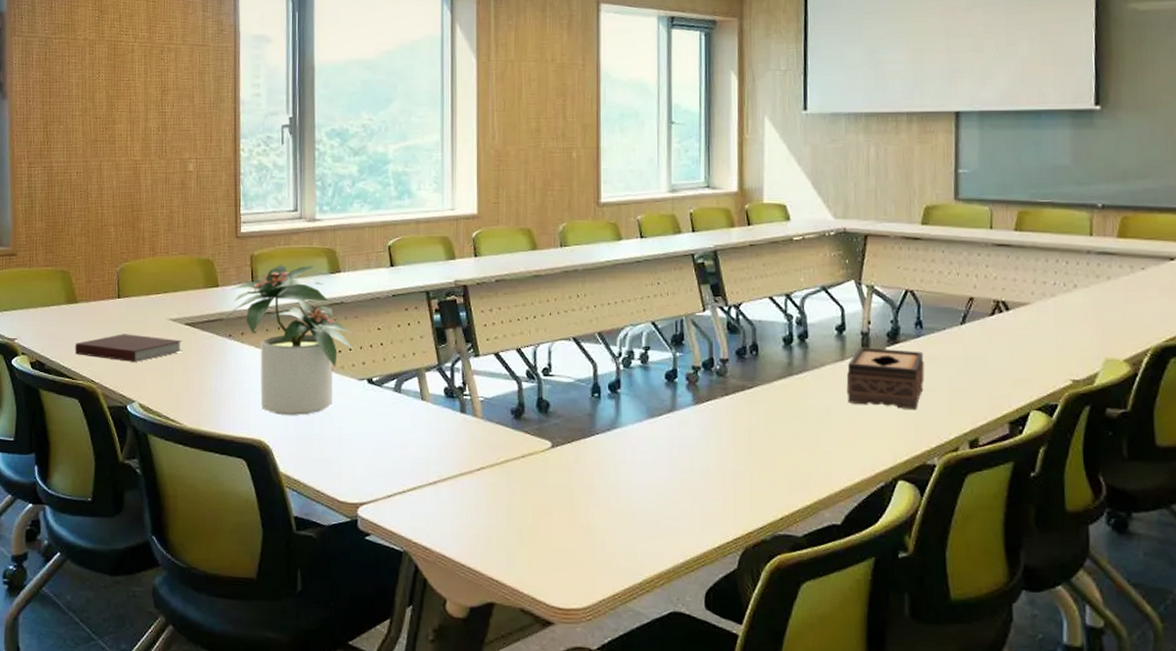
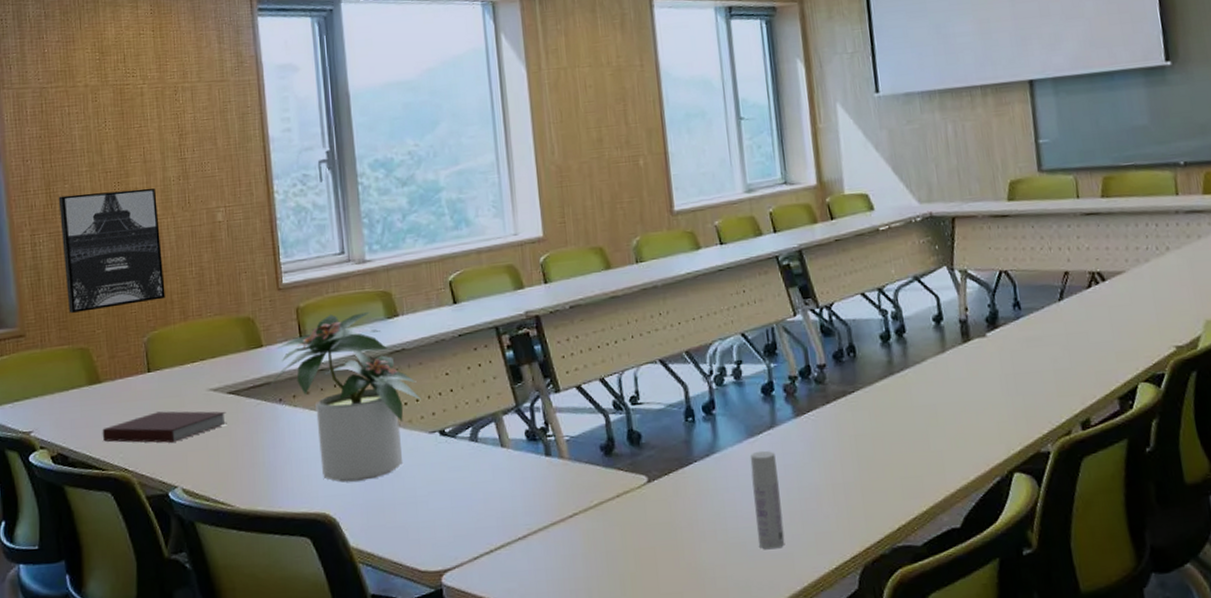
wall art: none [53,135,139,239] -> present [58,188,165,313]
bottle: none [647,431,673,523] -> present [749,450,785,550]
tissue box: present [846,347,925,411] -> none [949,334,1029,398]

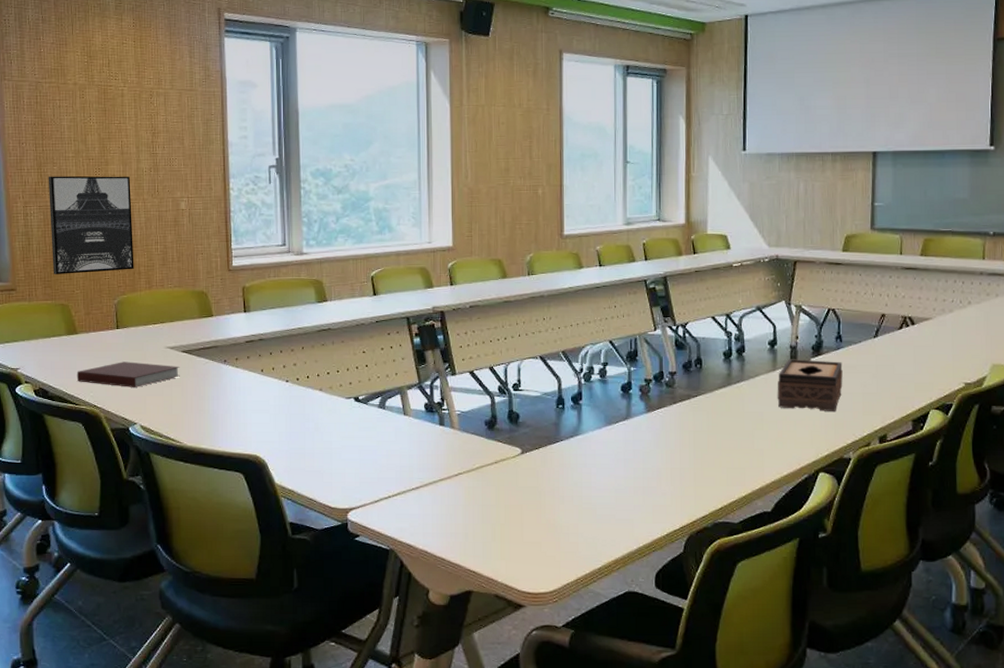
potted plant: present [269,312,422,483] -> none [216,295,342,432]
bottle: present [749,450,785,550] -> none [606,436,628,515]
tissue box: none [949,334,1029,398] -> present [777,359,843,412]

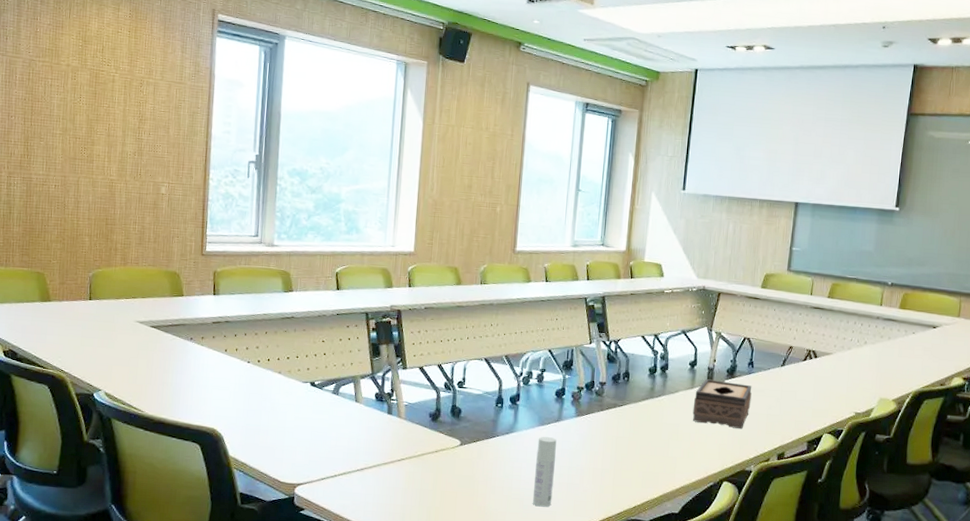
wall art: present [48,176,134,274] -> none [31,150,115,246]
notebook: present [77,362,180,387] -> none [46,331,148,357]
bottle: none [606,436,628,515] -> present [532,436,557,507]

